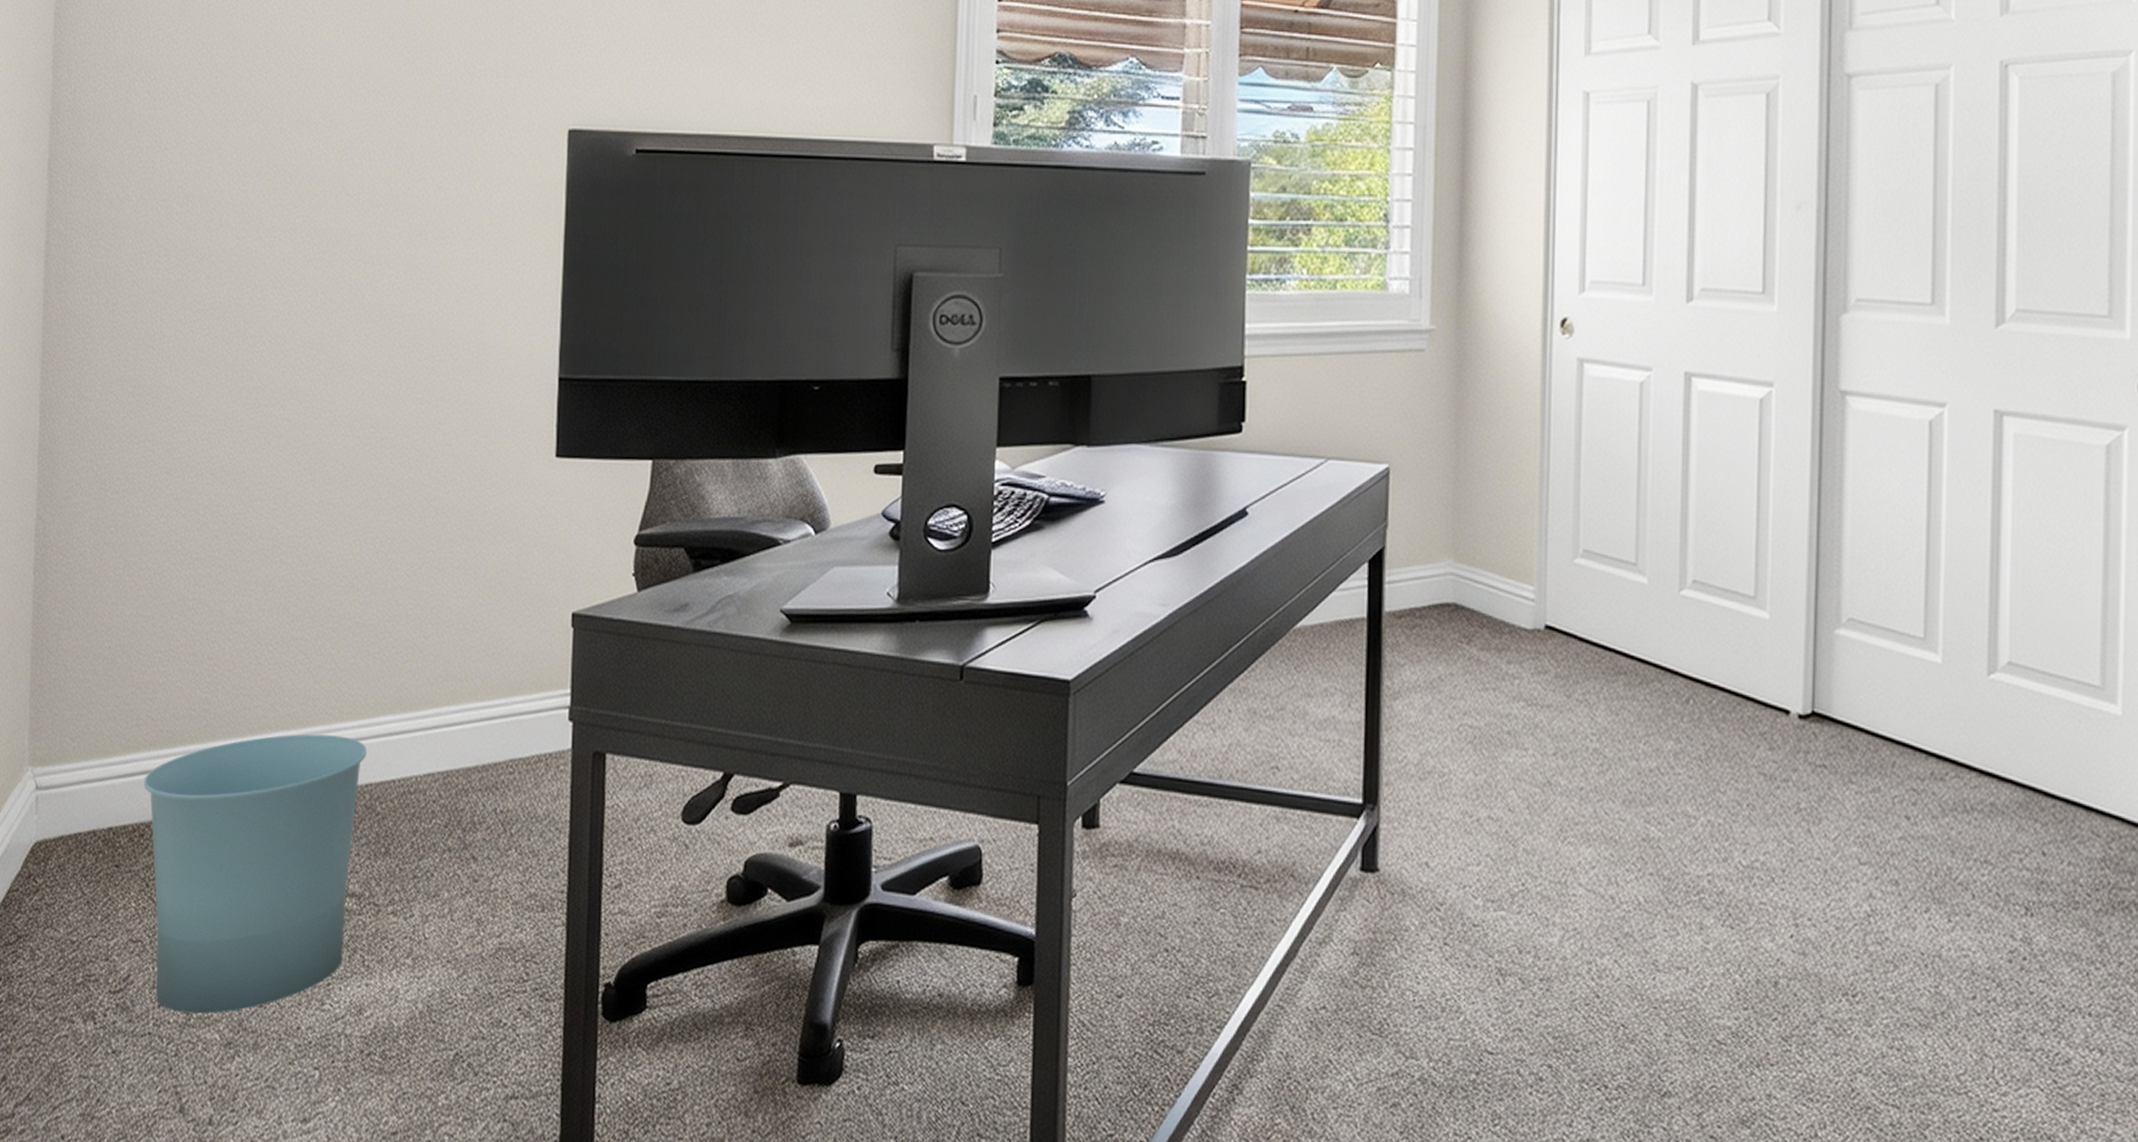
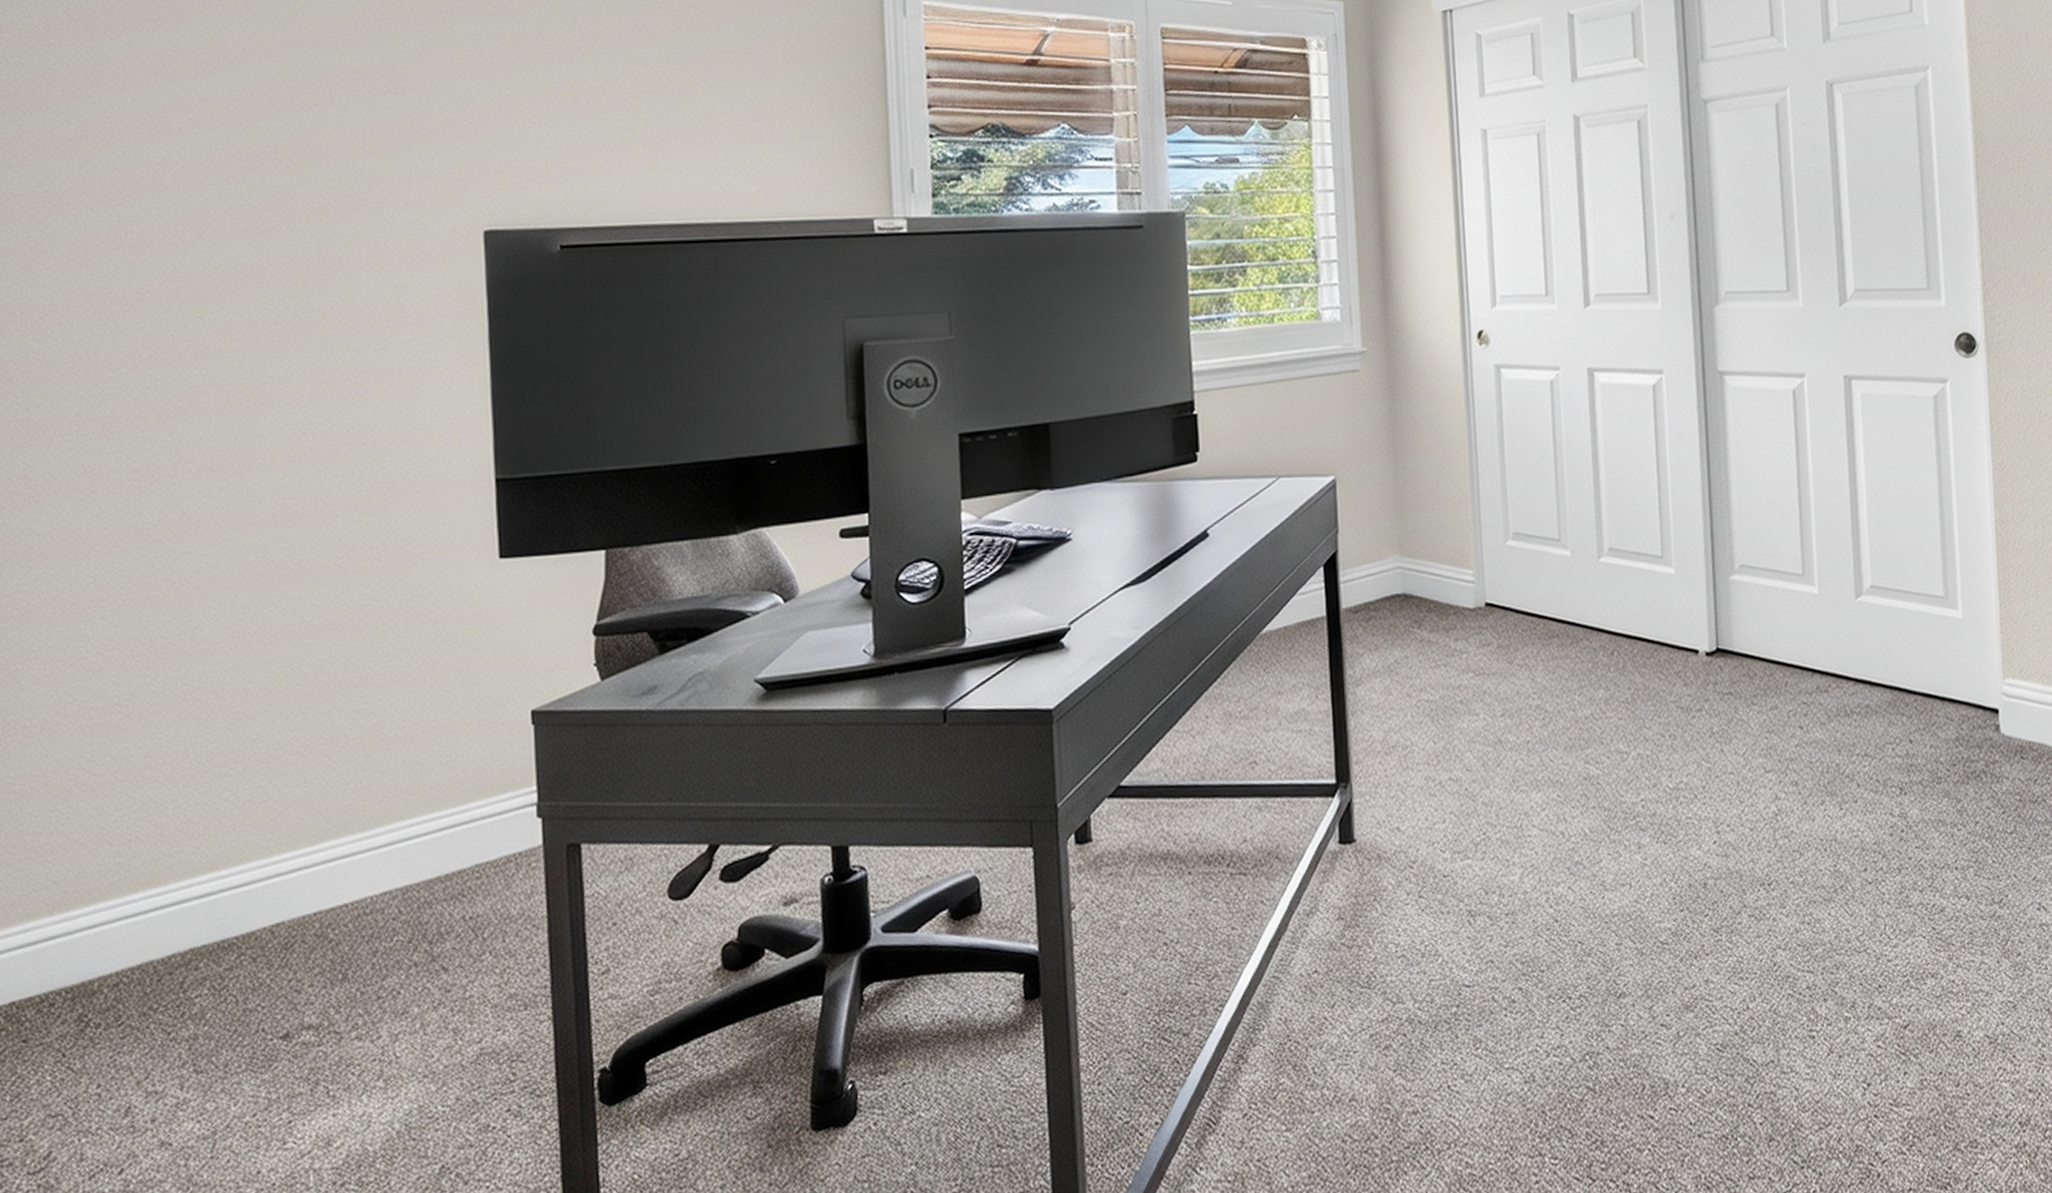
waste bin: present [143,734,367,1014] -> none [49,868,312,1181]

